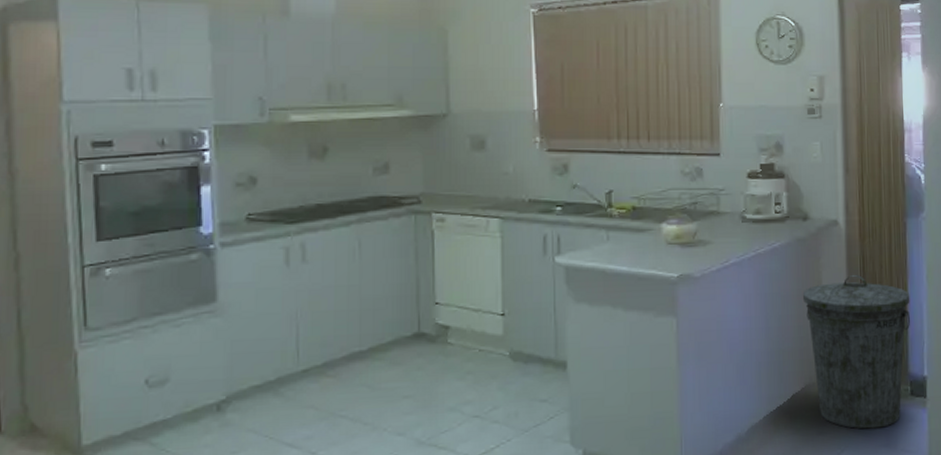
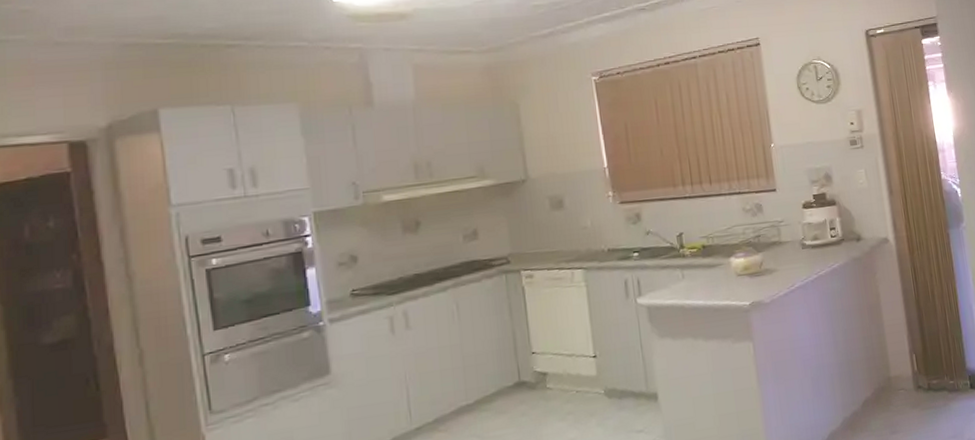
trash can: present [802,275,910,429] -> none [863,285,964,425]

